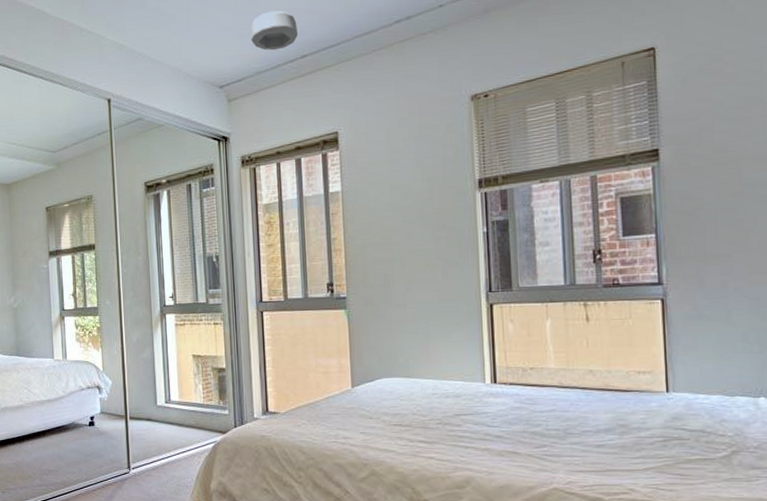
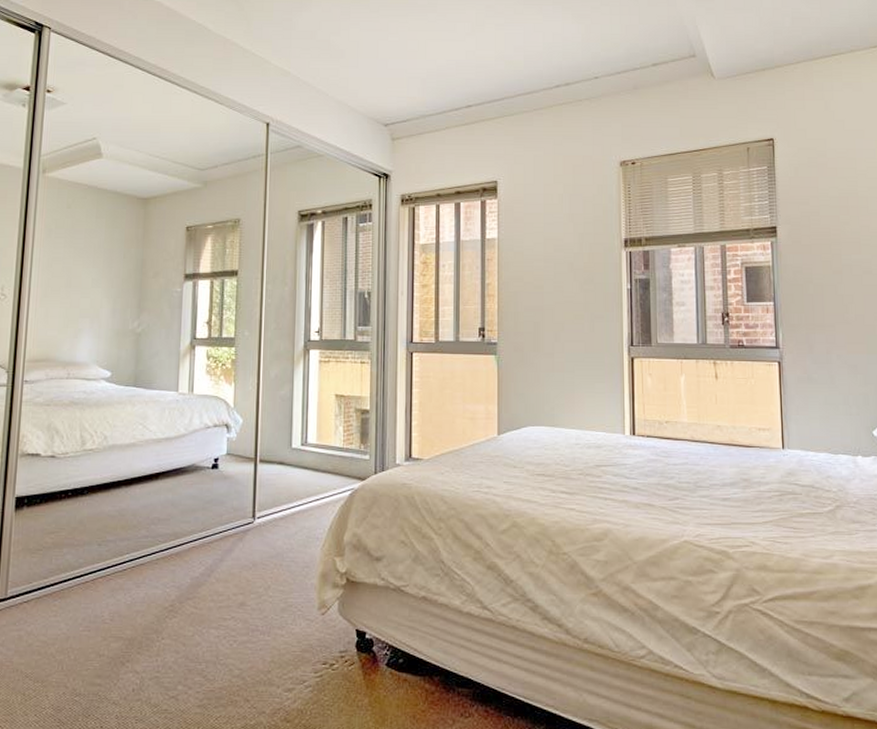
ceiling light: present [250,10,298,51] -> none [418,60,464,97]

